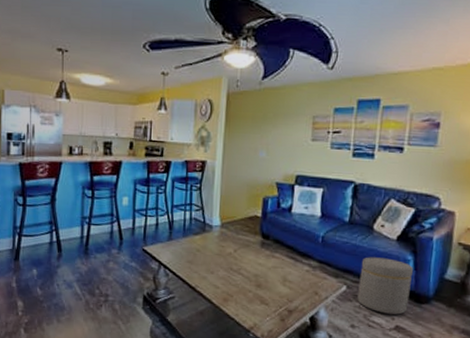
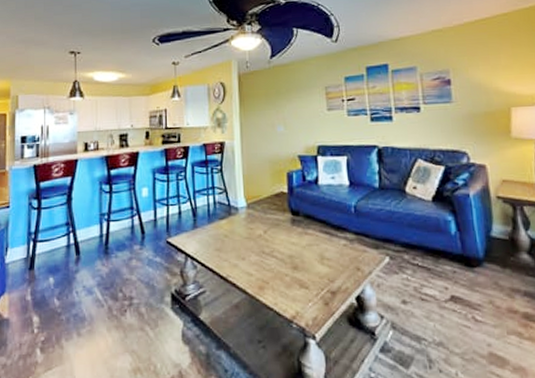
ottoman: present [357,257,414,315] -> none [400,221,460,283]

